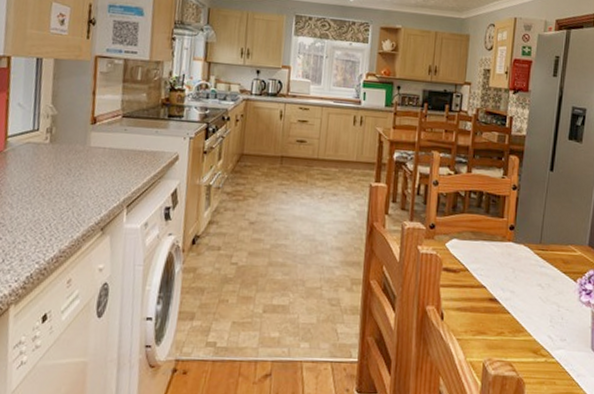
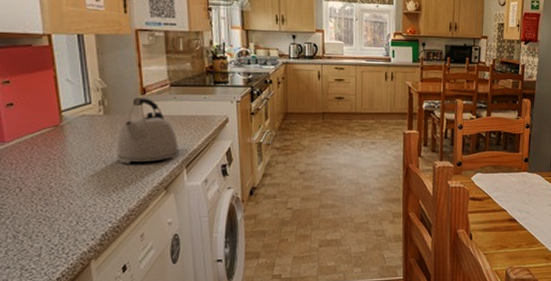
kettle: none [56,127,122,199] -> present [117,97,179,164]

